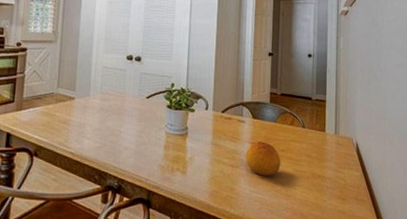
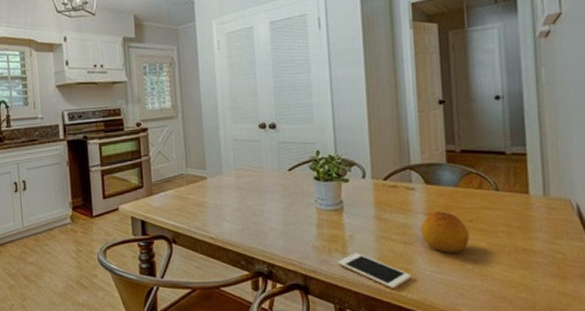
cell phone: none [177,173,235,205] -> present [337,253,412,288]

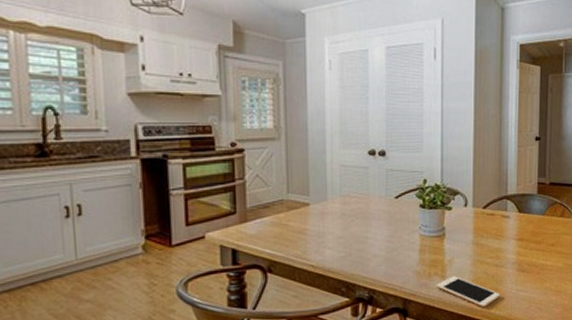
fruit: present [420,211,470,253] -> none [511,237,550,273]

